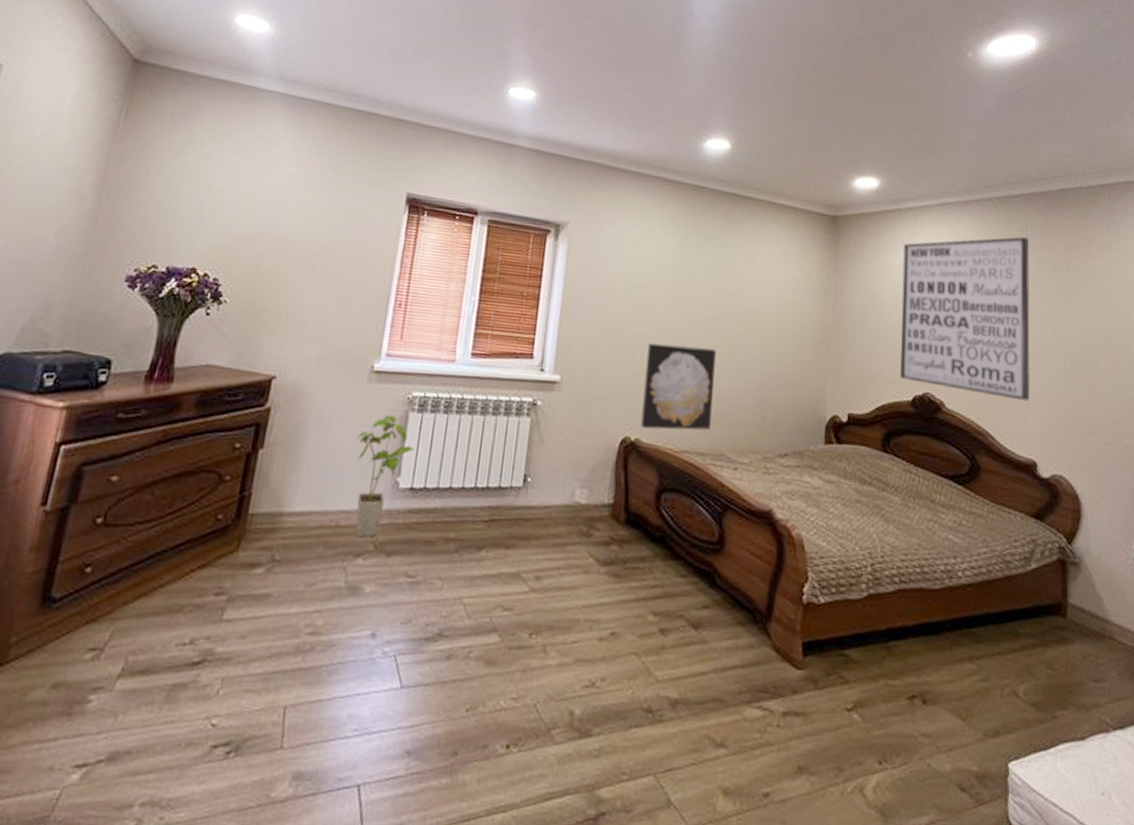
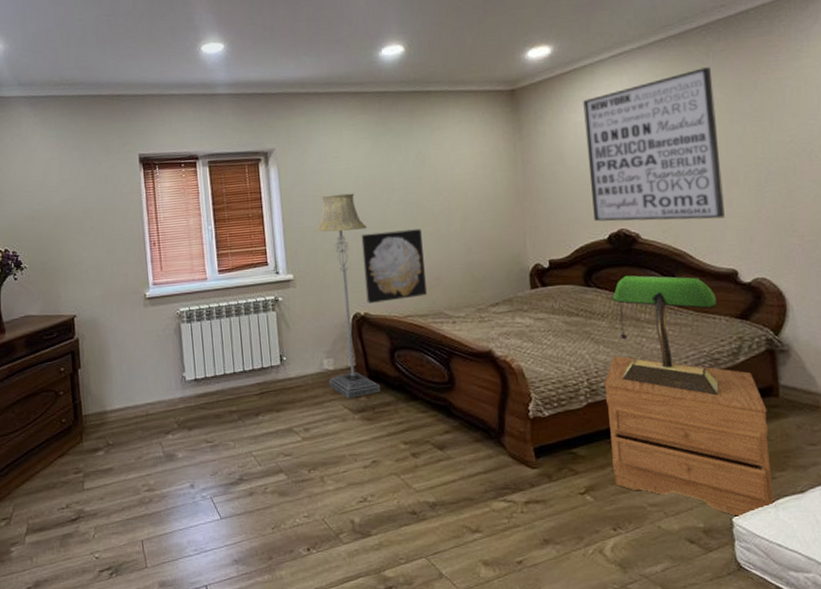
house plant: present [356,415,414,538] -> none [145,329,190,420]
floor lamp: none [577,288,656,545] -> present [314,193,381,398]
nightstand: none [886,540,1055,765] -> present [604,355,776,519]
table lamp: none [908,446,1014,606] -> present [613,275,720,396]

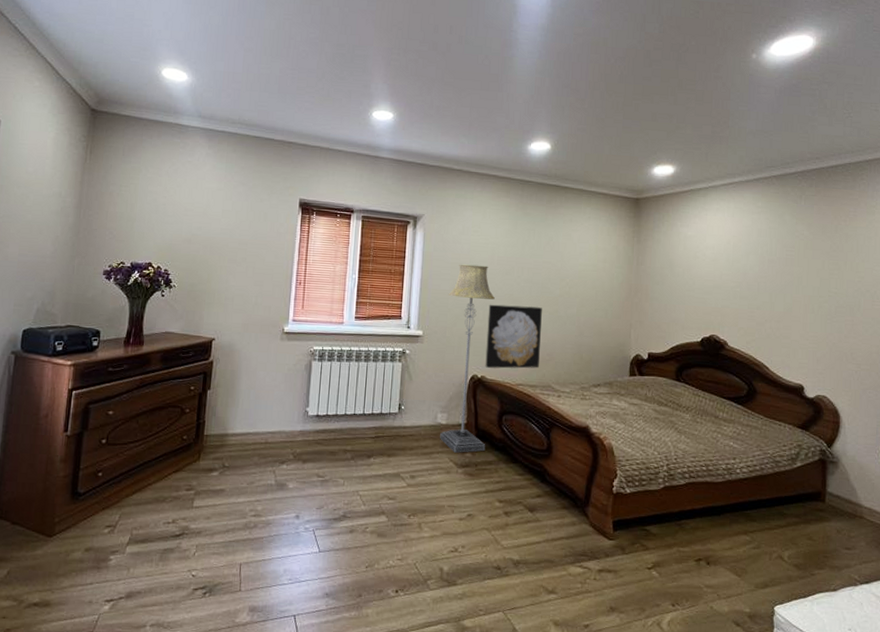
wall art: present [583,67,725,222] -> none [690,207,803,339]
nightstand: present [604,355,776,519] -> none [678,446,814,608]
table lamp: present [613,275,720,396] -> none [697,376,784,494]

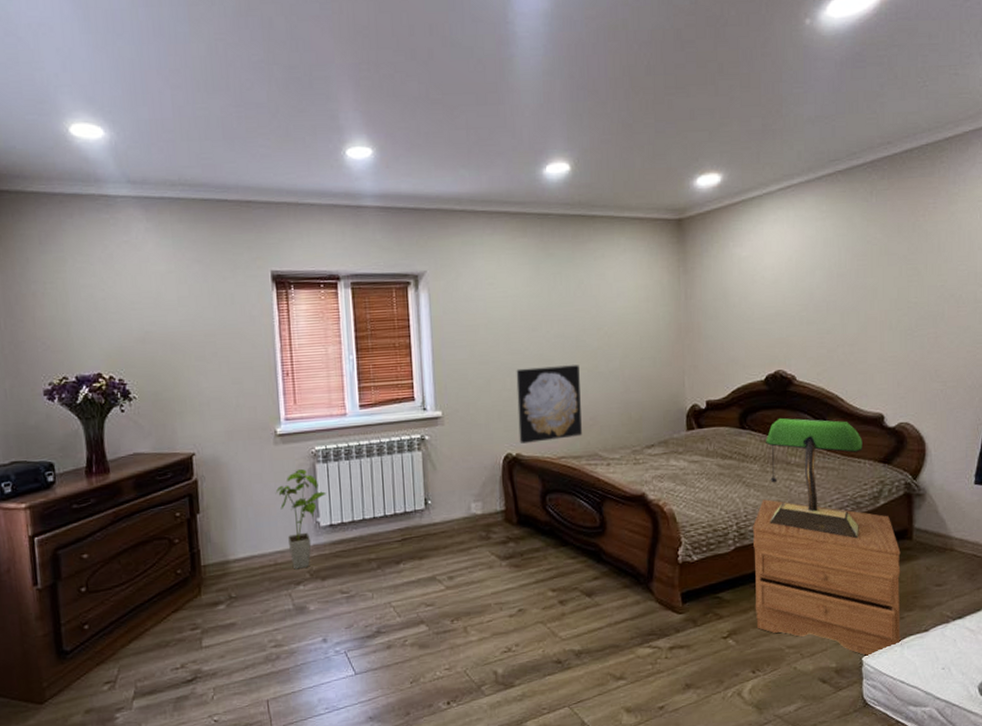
house plant: none [275,364,317,450] -> present [275,469,326,570]
floor lamp: present [440,264,495,453] -> none [466,324,531,544]
nightstand: none [678,446,814,608] -> present [752,499,902,658]
table lamp: none [697,376,784,494] -> present [766,417,863,539]

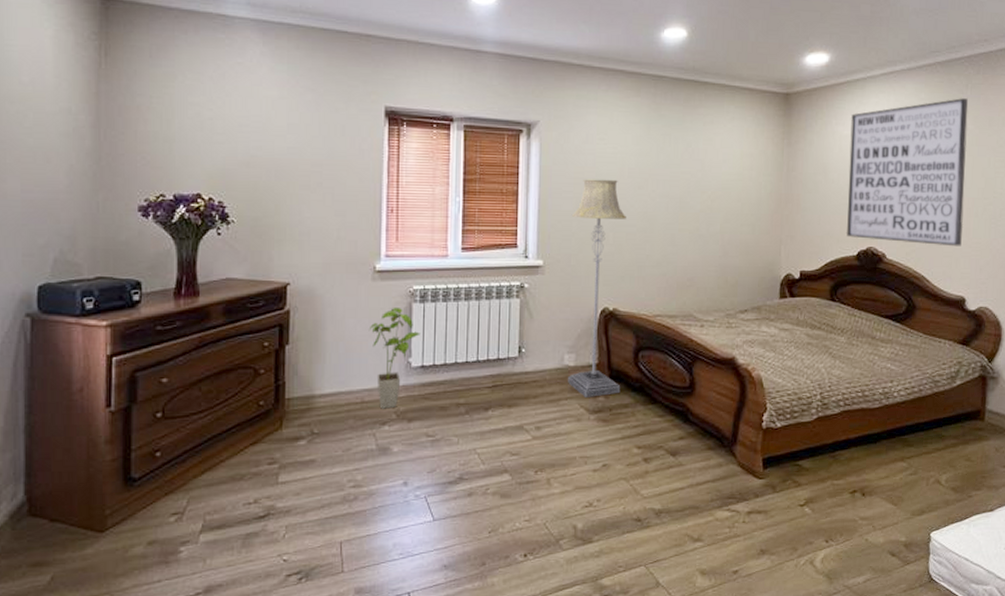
floor lamp: none [466,324,531,544] -> present [568,179,626,397]
wall art: present [516,365,582,443] -> none [617,225,681,299]
wall art: none [749,206,877,363] -> present [846,98,968,247]
nightstand: present [752,499,902,658] -> none [832,372,973,534]
table lamp: present [766,417,863,539] -> none [852,293,944,416]

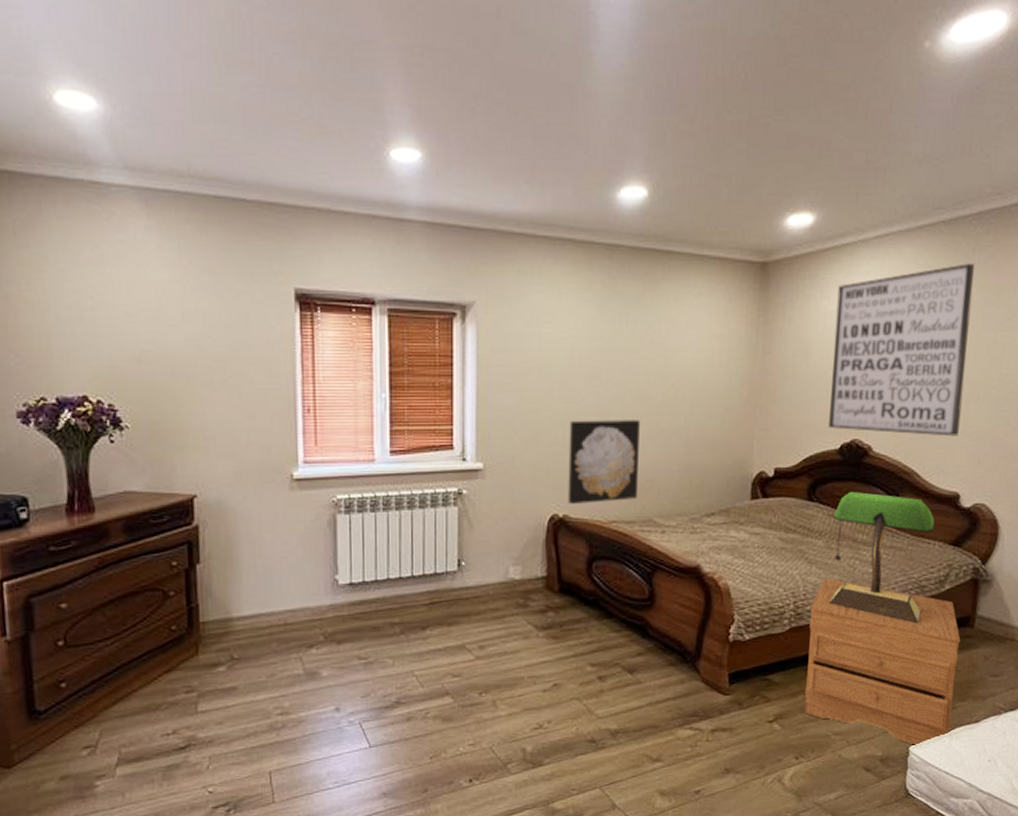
house plant: present [368,308,420,409] -> none [288,520,347,631]
floor lamp: present [568,179,626,397] -> none [514,368,577,613]
wall art: none [617,225,681,299] -> present [567,420,640,504]
nightstand: none [832,372,973,534] -> present [804,578,961,748]
table lamp: none [852,293,944,416] -> present [829,491,935,624]

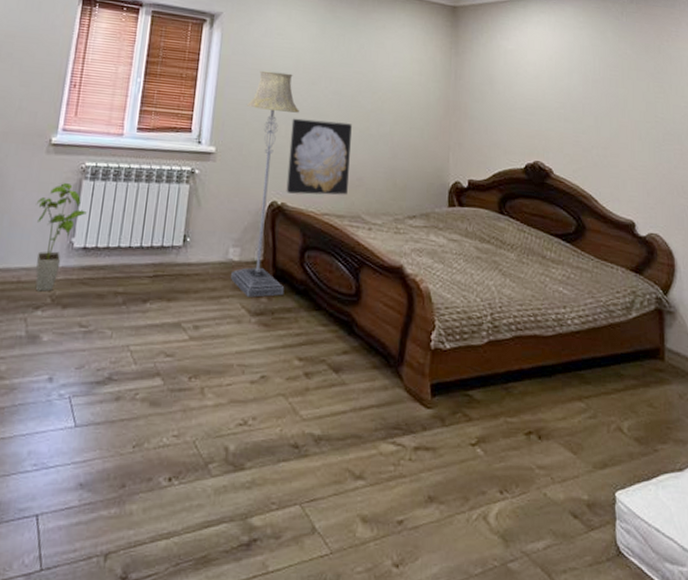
house plant: none [288,520,347,631] -> present [35,183,87,292]
floor lamp: none [514,368,577,613] -> present [231,70,299,298]
nightstand: present [804,578,961,748] -> none [505,292,656,494]
wall art: present [827,264,974,437] -> none [512,24,628,168]
table lamp: present [829,491,935,624] -> none [523,208,615,351]

